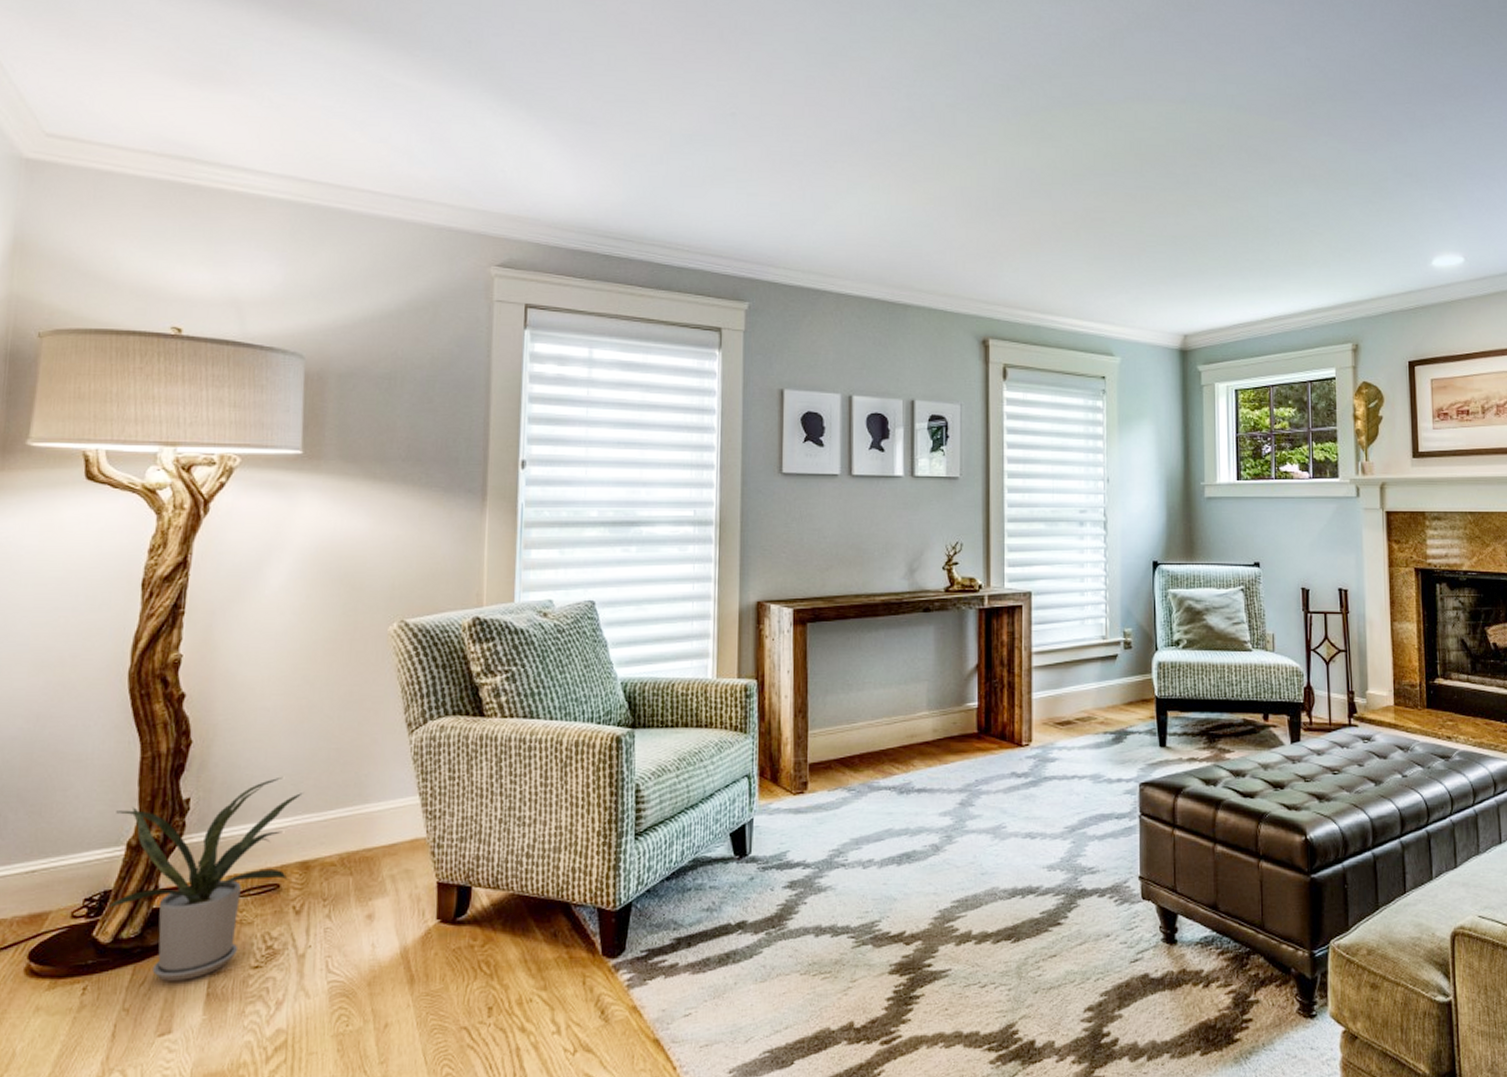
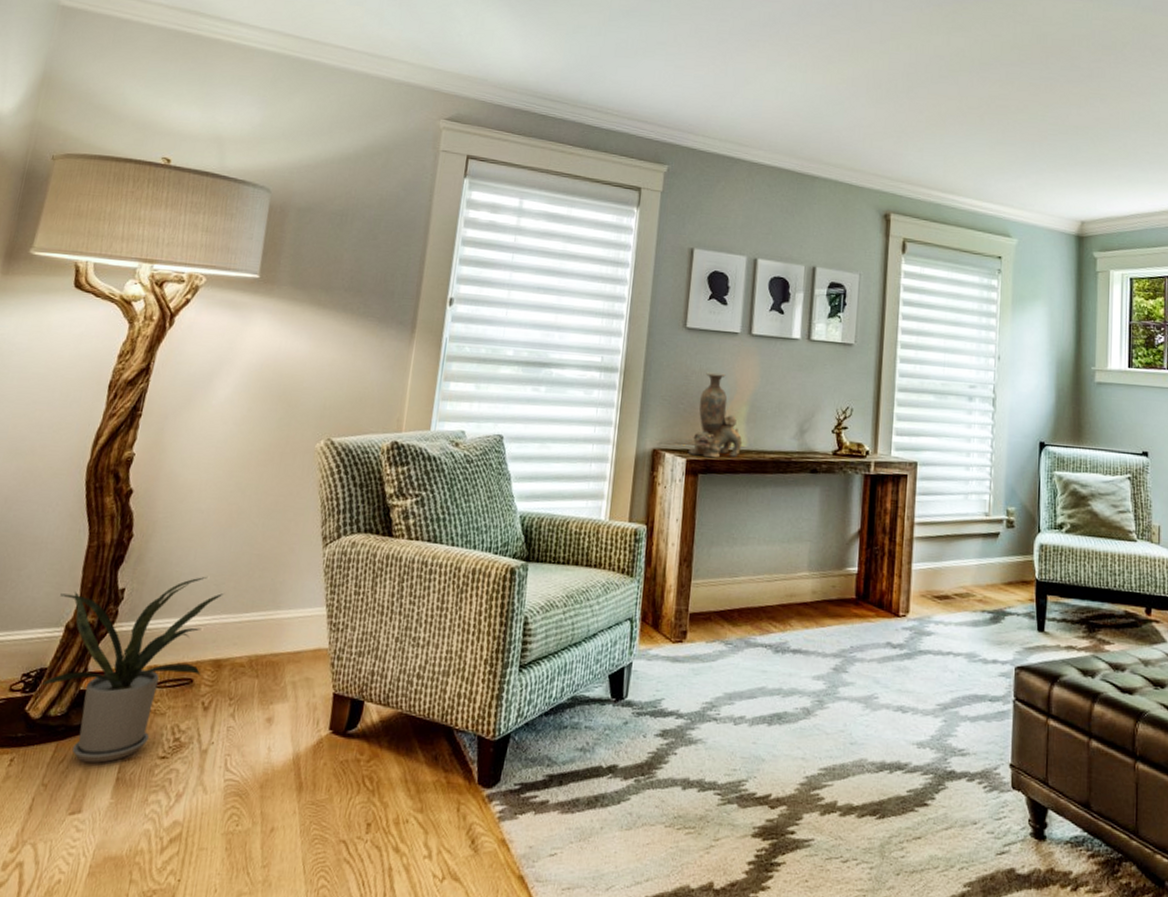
vase with dog figurine: none [794,516,851,606] -> present [687,371,743,458]

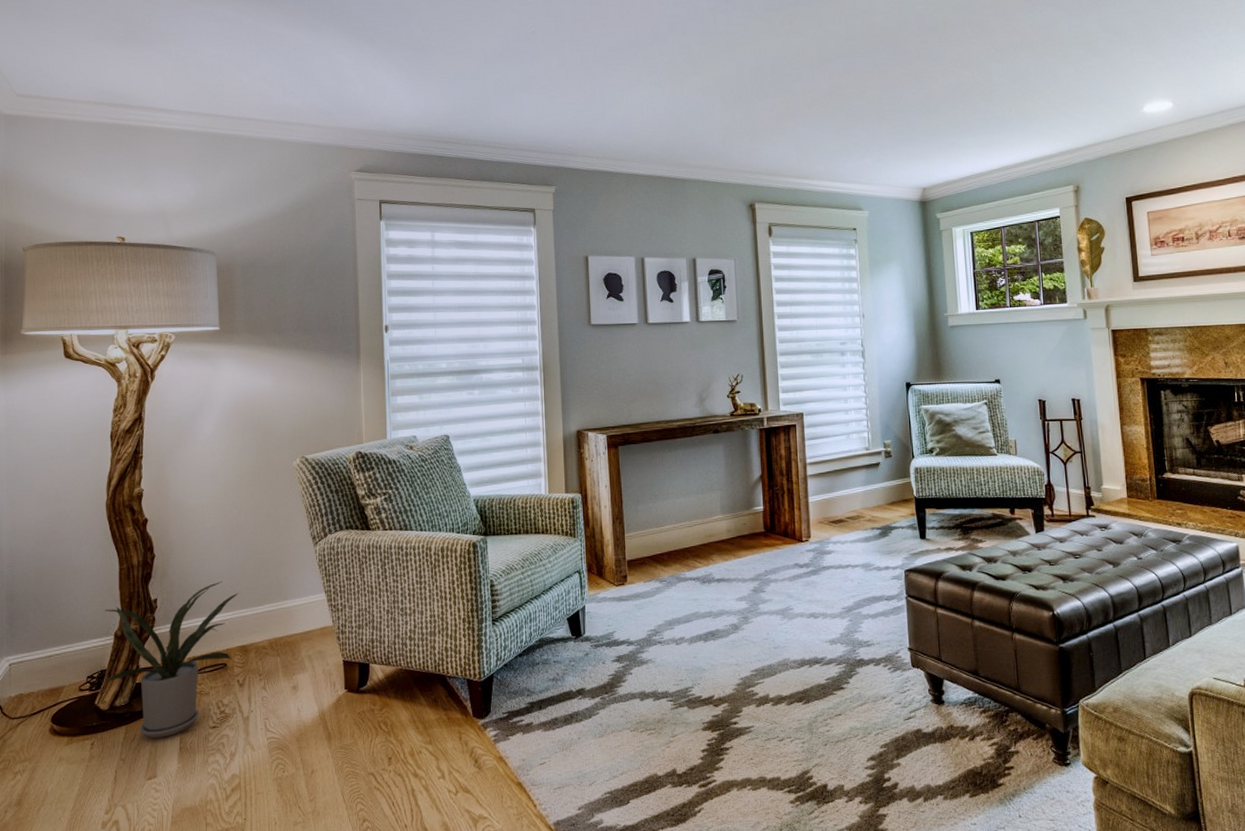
vase with dog figurine: present [687,371,743,458] -> none [607,358,652,432]

